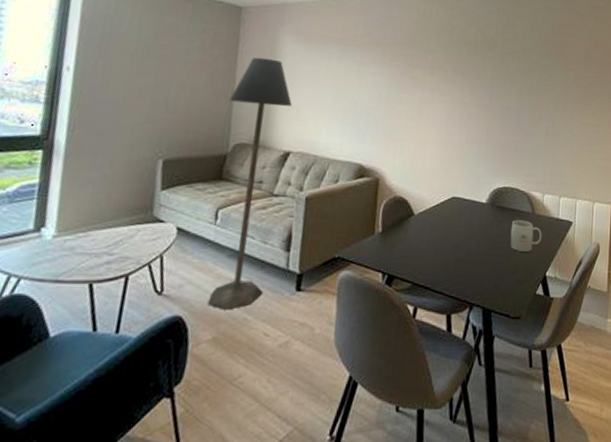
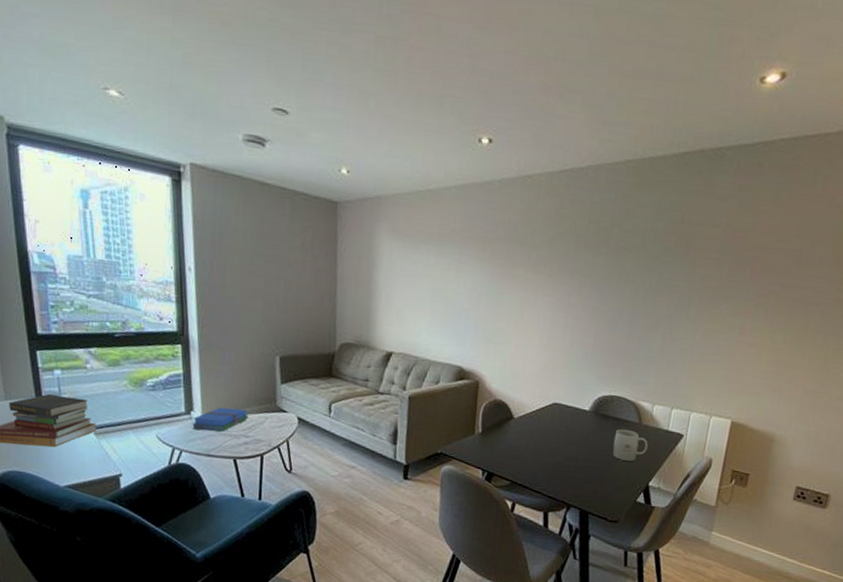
books: none [39,220,116,251] -> present [192,407,249,432]
floor lamp: present [207,57,292,310] -> none [329,255,392,490]

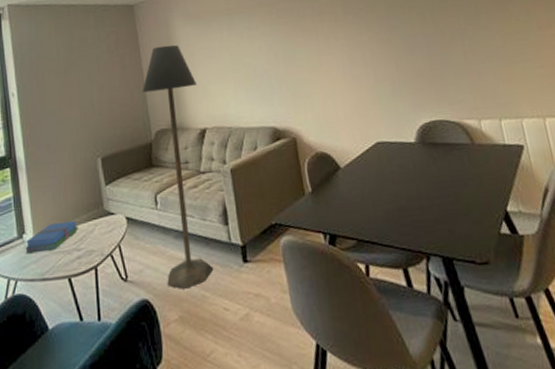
floor lamp: none [329,255,392,490] -> present [142,44,214,289]
mug: present [612,429,648,461] -> none [450,152,491,189]

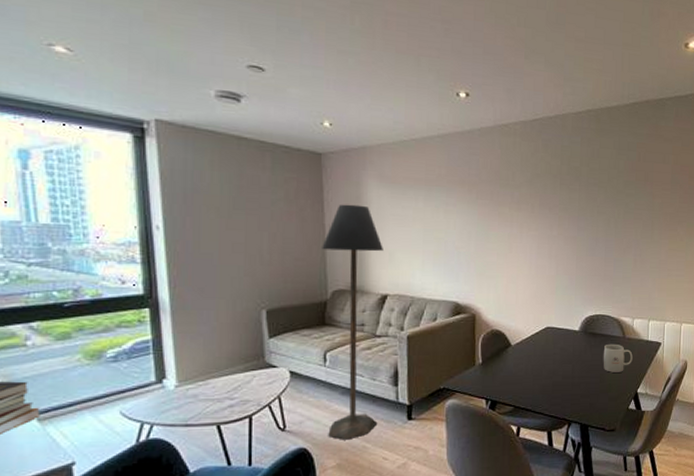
books: present [25,220,78,254] -> none [165,369,233,399]
mug: none [450,152,491,189] -> present [603,343,633,372]

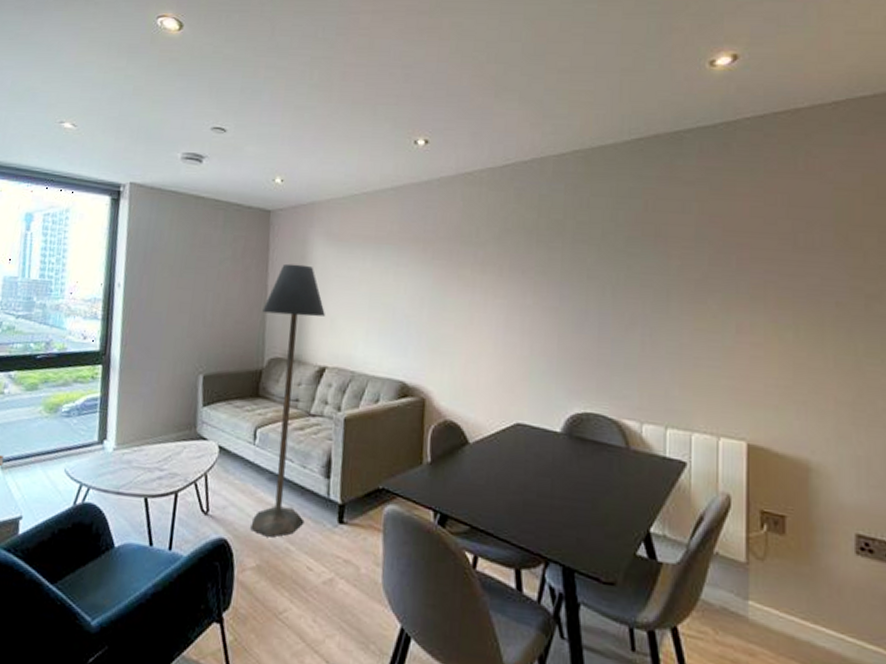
mug: present [603,343,633,372] -> none [596,455,642,499]

